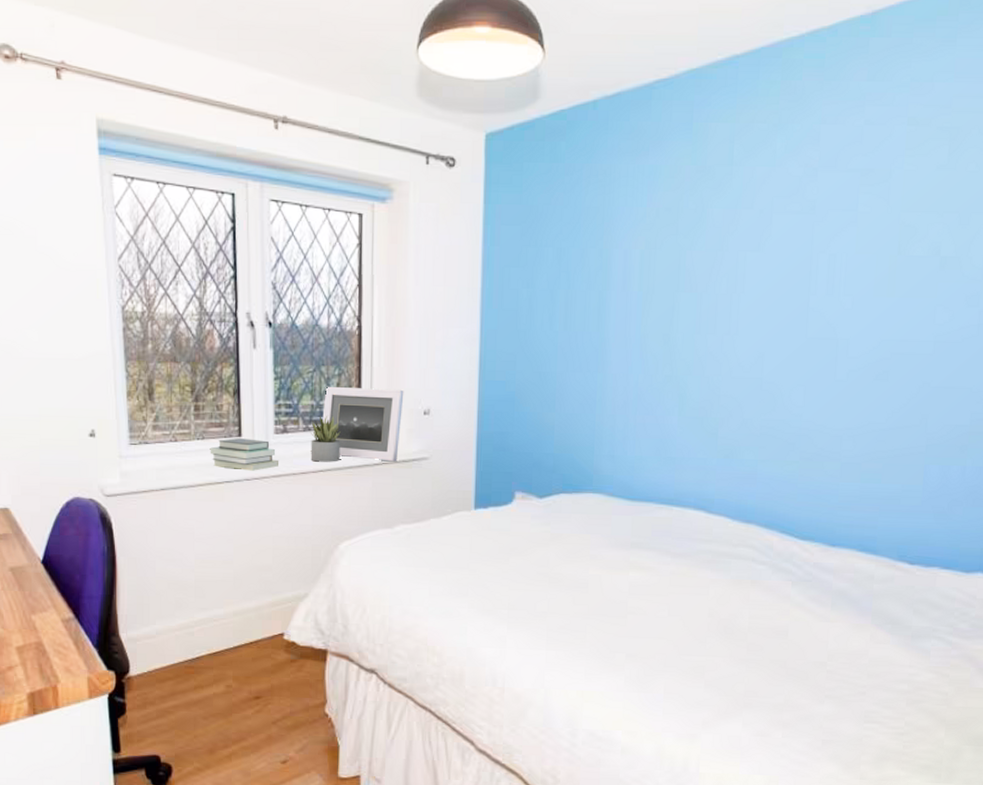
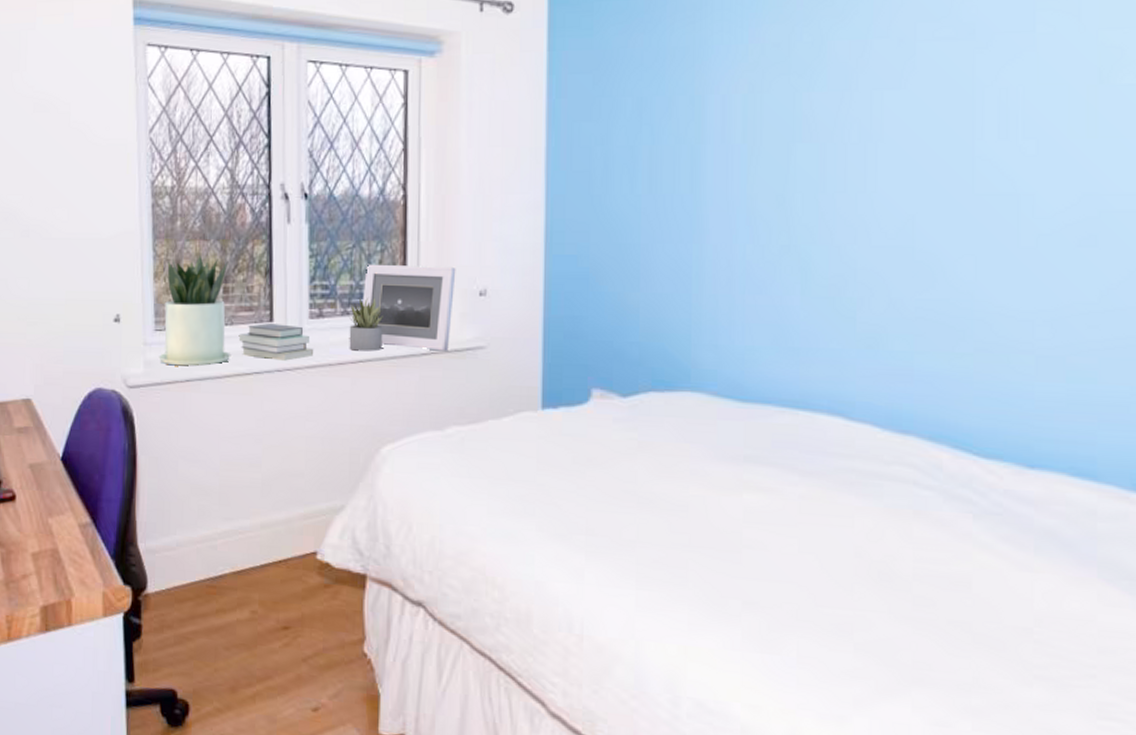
planter: none [134,376,203,477] -> present [158,255,231,367]

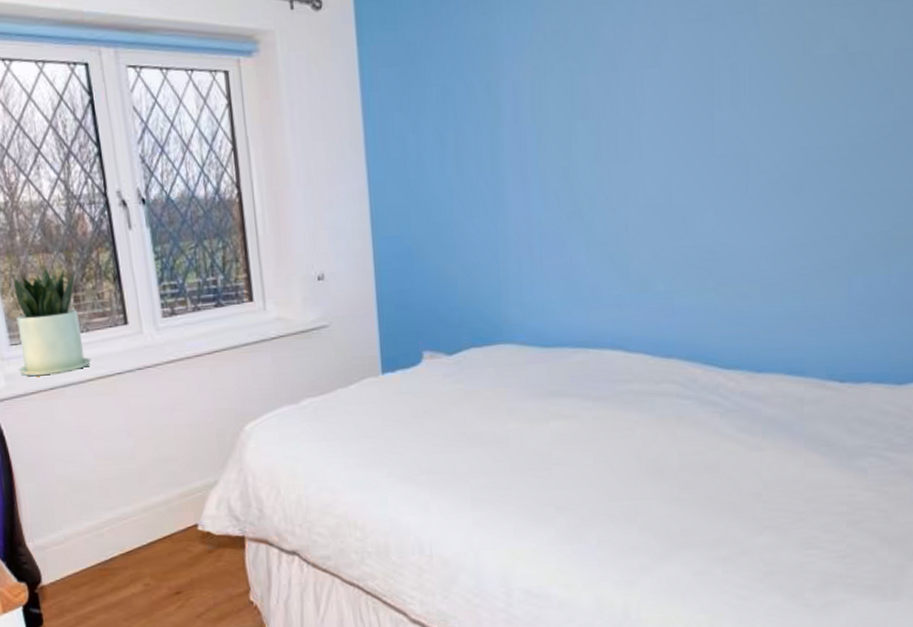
books: present [238,323,313,361] -> none [95,325,171,360]
succulent plant: present [348,298,383,352] -> none [199,292,235,343]
picture frame: present [362,264,456,351] -> none [210,256,296,334]

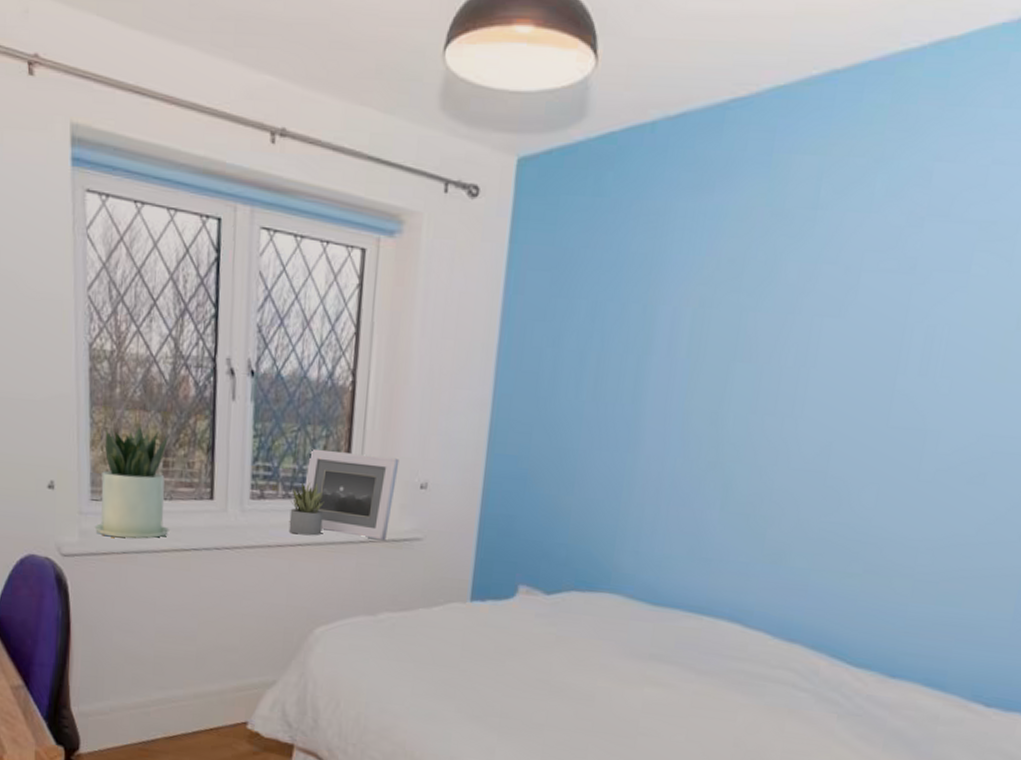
succulent plant: none [199,292,235,343] -> present [288,482,324,536]
picture frame: none [210,256,296,334] -> present [304,448,400,541]

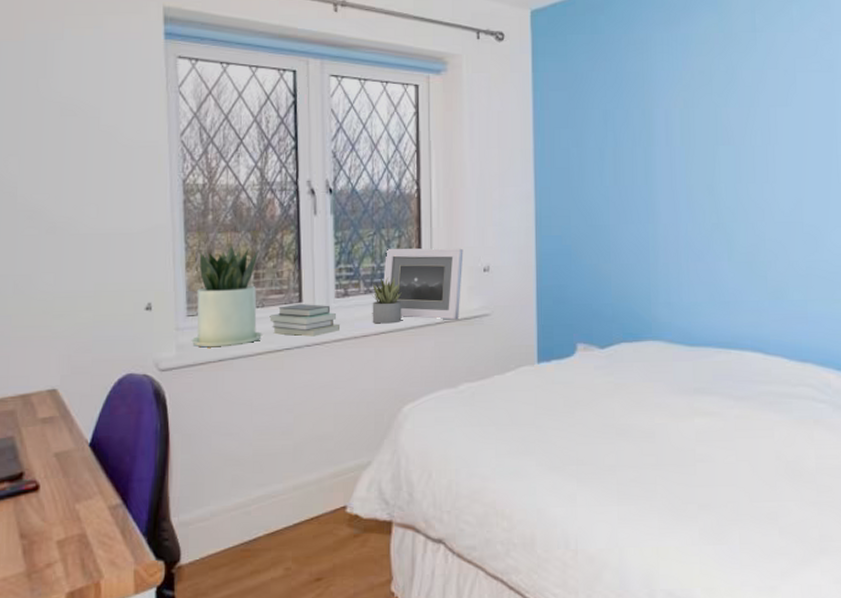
books: none [177,500,253,540] -> present [269,304,339,337]

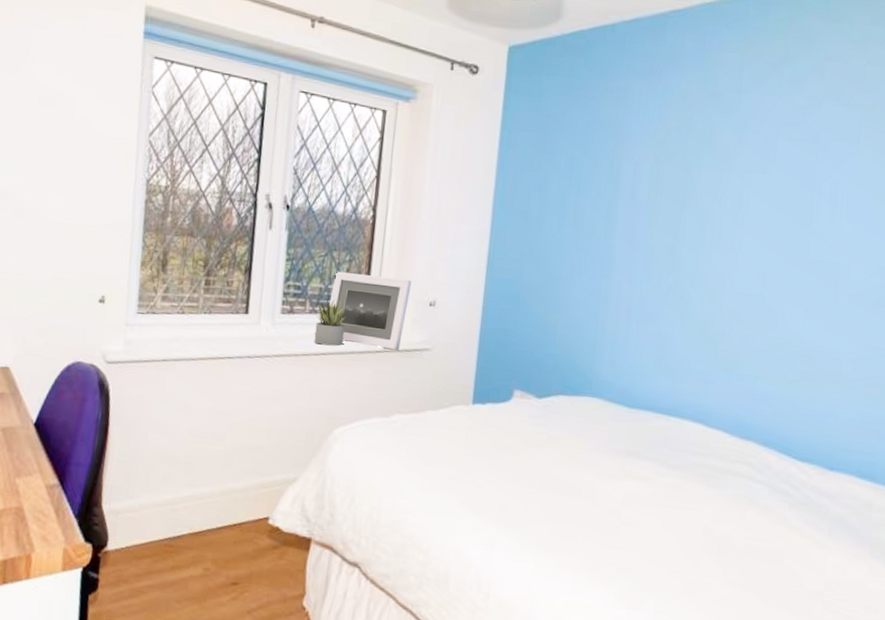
planter: present [191,246,263,348] -> none [138,250,212,349]
books: present [269,304,339,337] -> none [215,314,282,349]

